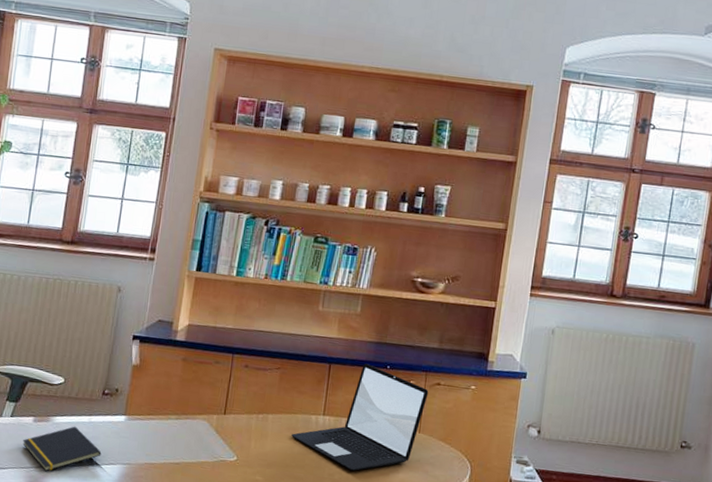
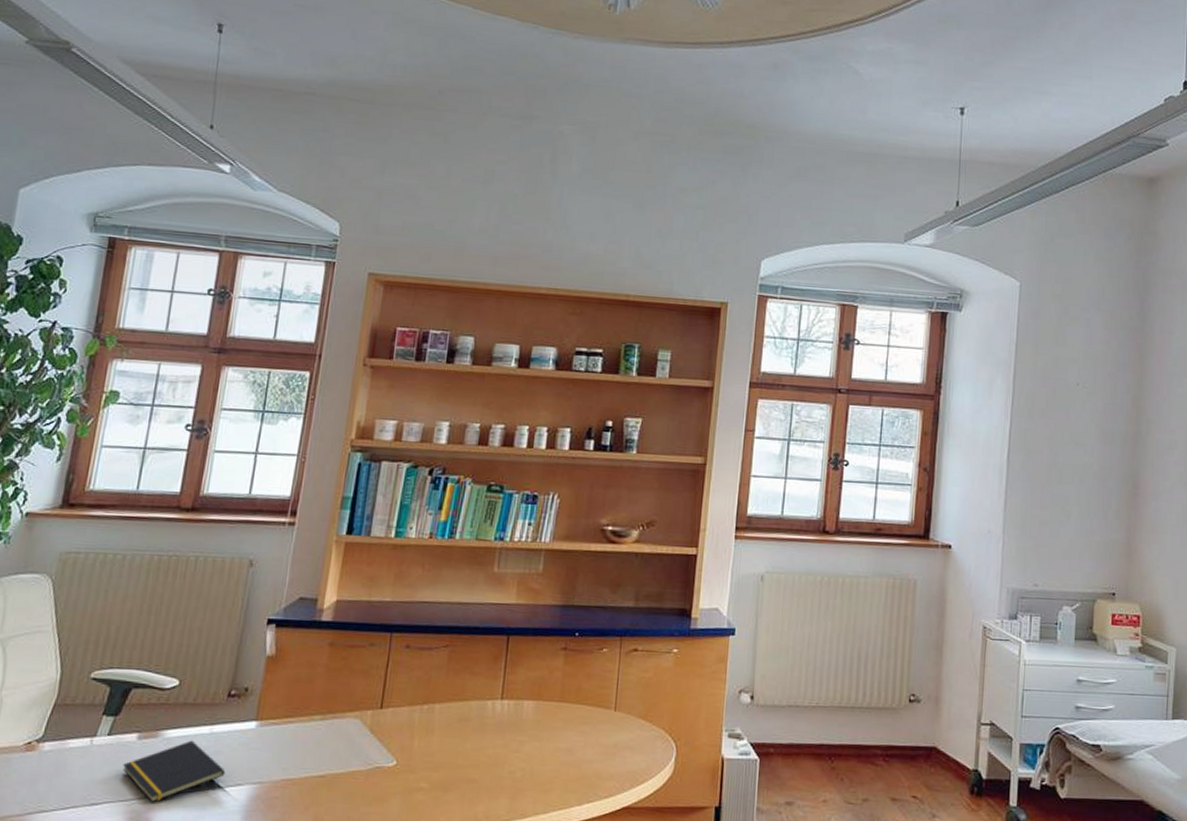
laptop: present [292,363,429,471] -> none [463,632,625,765]

